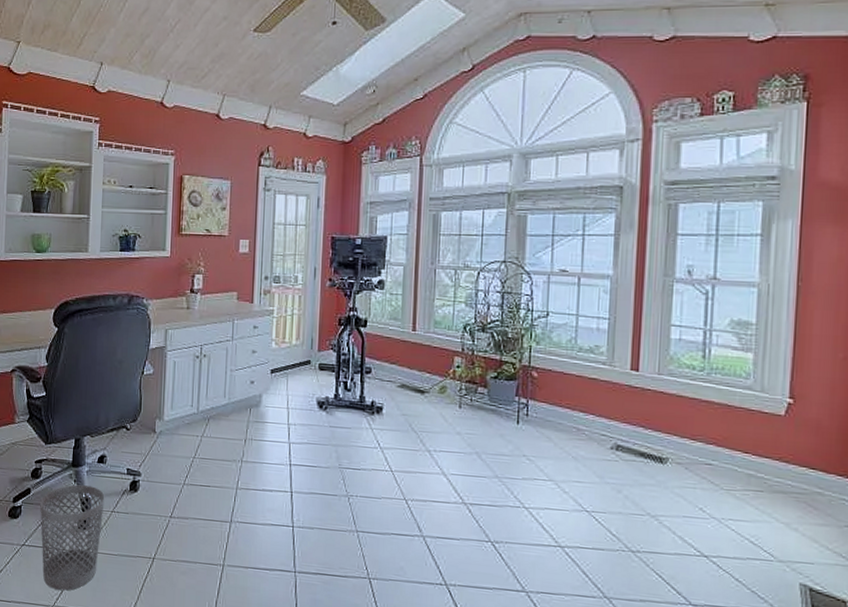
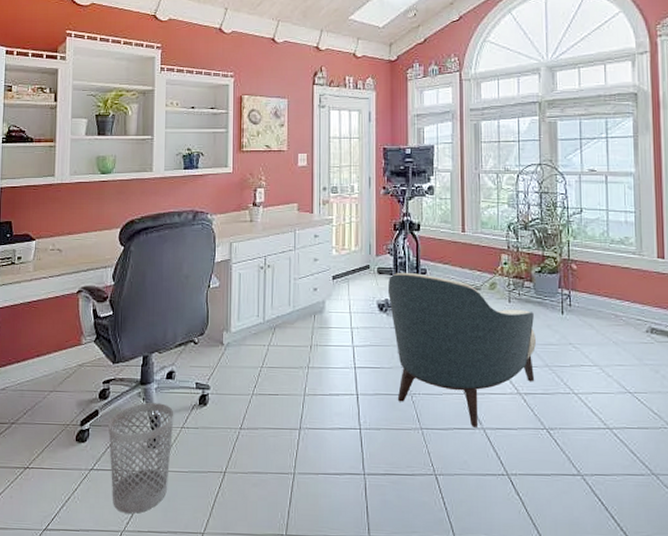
armchair: none [329,369,486,535] -> present [389,272,536,427]

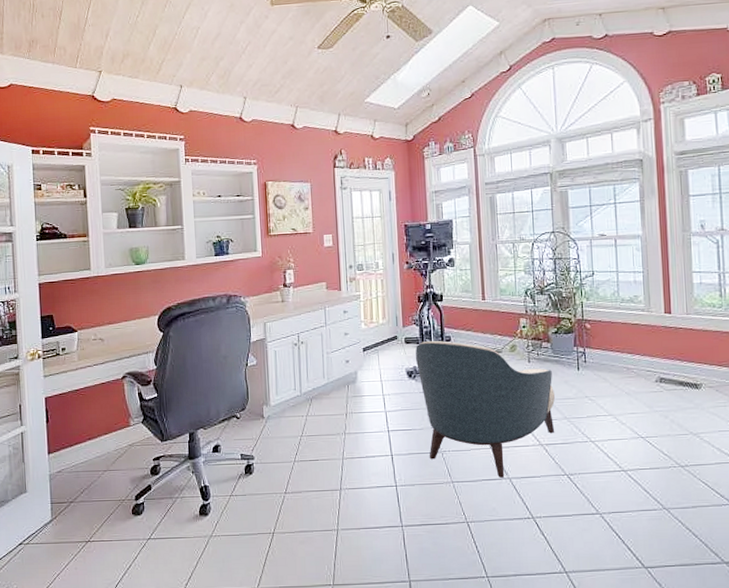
wastebasket: present [108,403,174,514] -> none [161,475,223,576]

